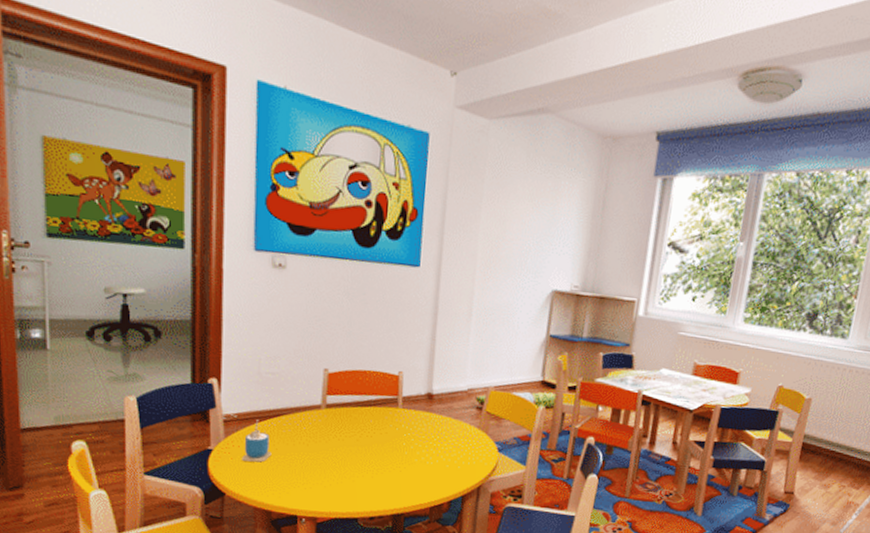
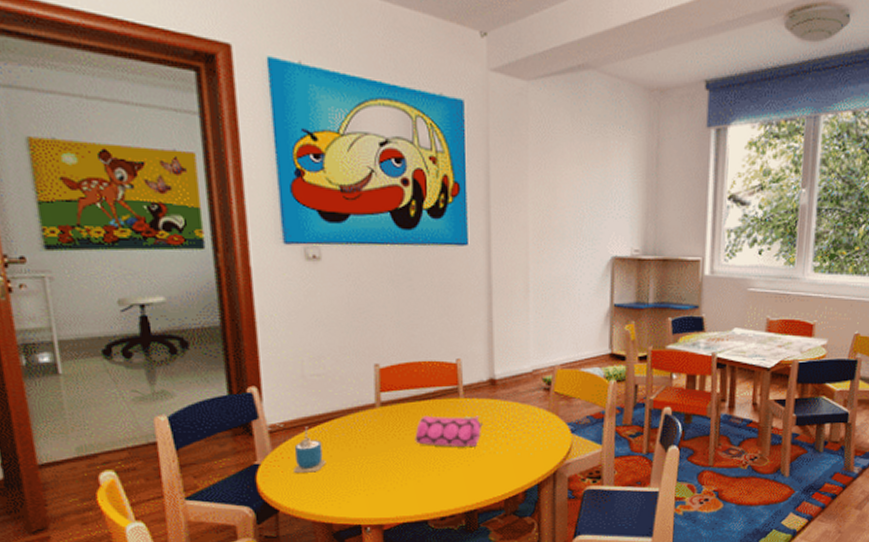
pencil case: none [353,421,417,455] -> present [415,415,483,446]

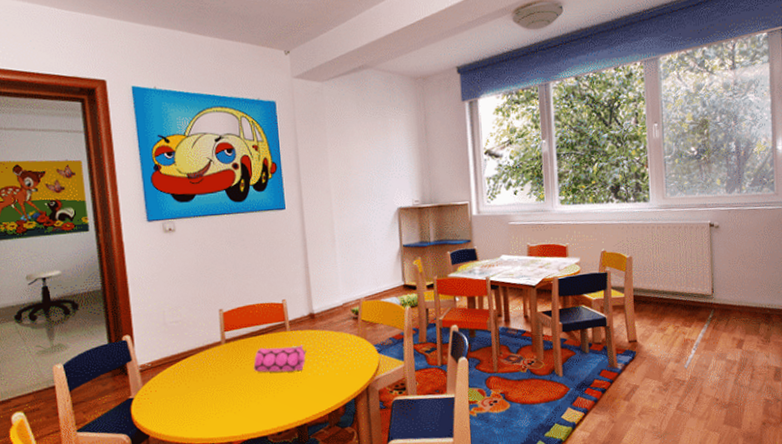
cup: present [294,427,326,473] -> none [160,364,185,403]

